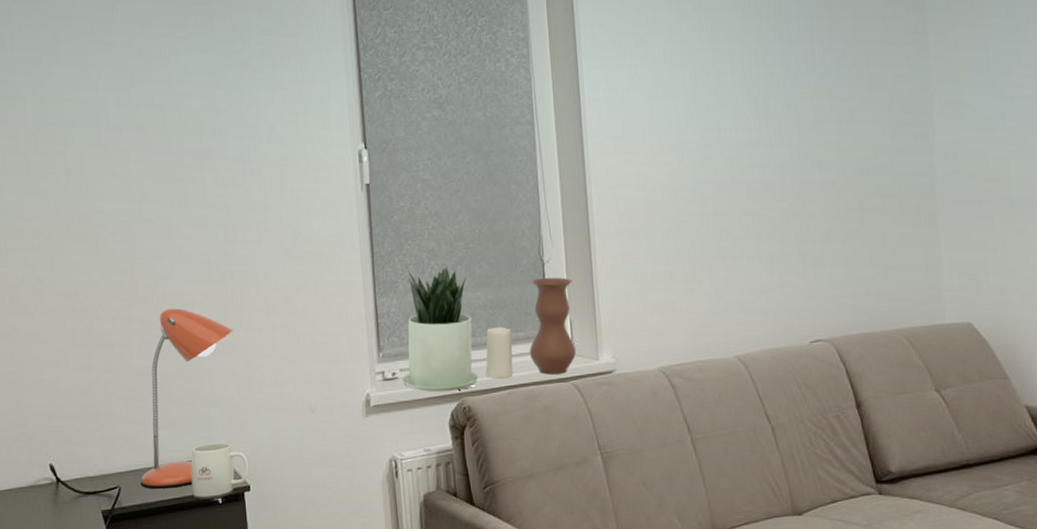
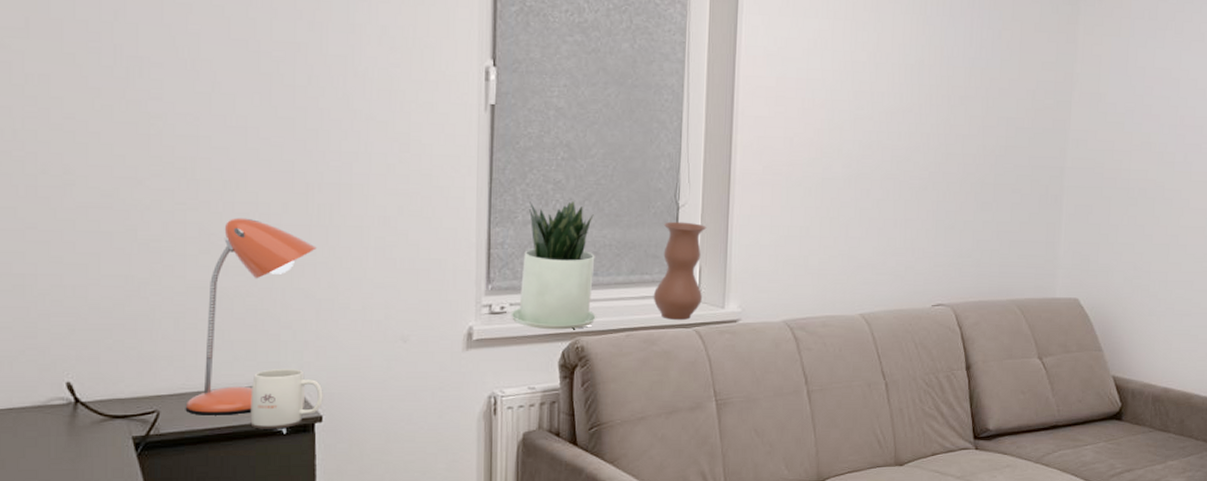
candle: present [485,327,514,379] -> none [604,268,637,320]

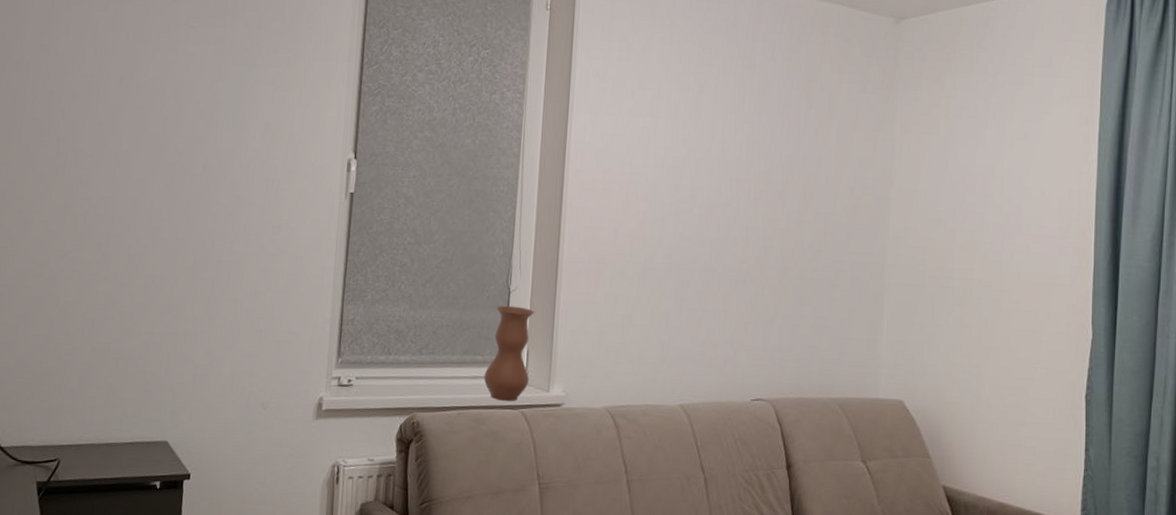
desk lamp: present [185,218,317,415] -> none [80,288,198,467]
mug: present [250,369,323,429] -> none [131,427,193,484]
planter: present [510,201,597,330] -> none [356,282,434,405]

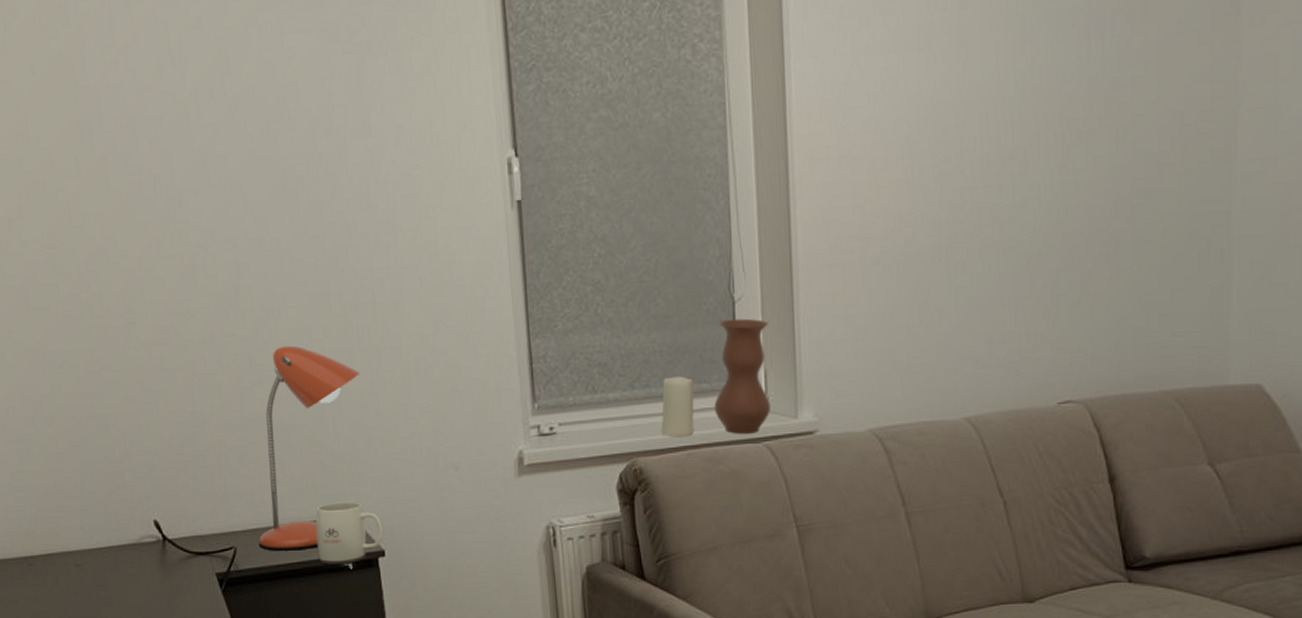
desk lamp: none [80,288,198,467] -> present [258,345,360,551]
mug: none [131,427,193,484] -> present [315,502,384,565]
candle: none [438,347,470,399] -> present [661,376,695,438]

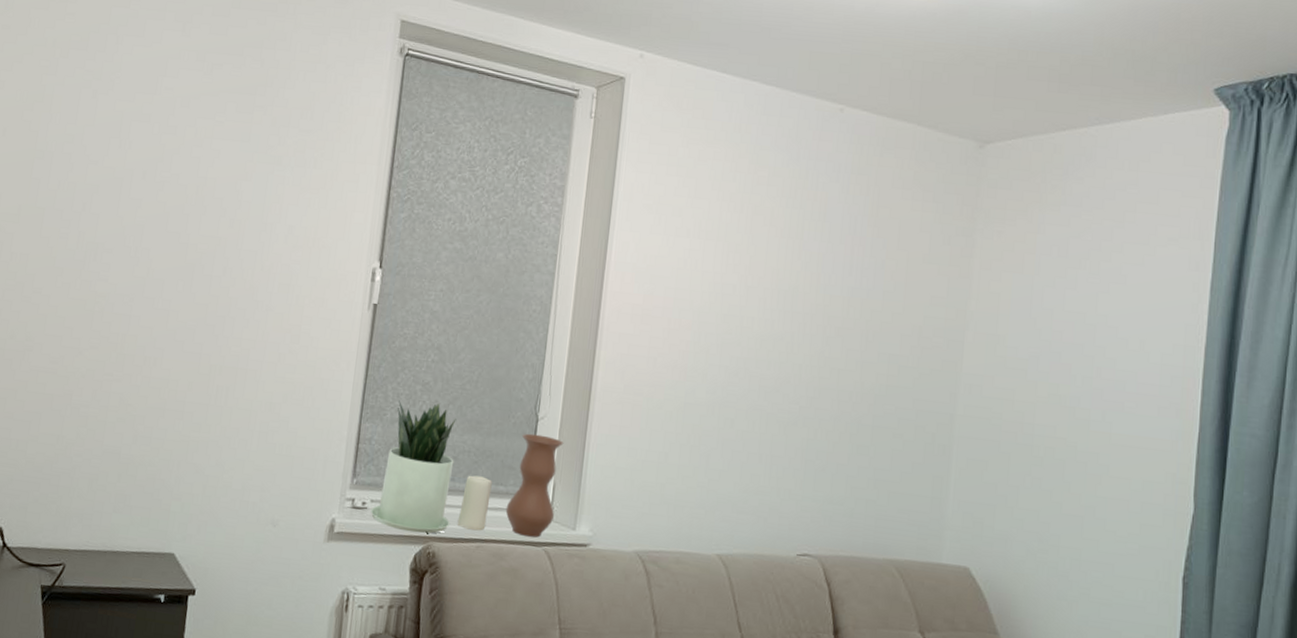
desk lamp: present [258,345,360,551] -> none [85,391,211,577]
mug: present [315,502,384,565] -> none [135,537,200,597]
planter: none [560,303,654,451] -> present [370,400,457,534]

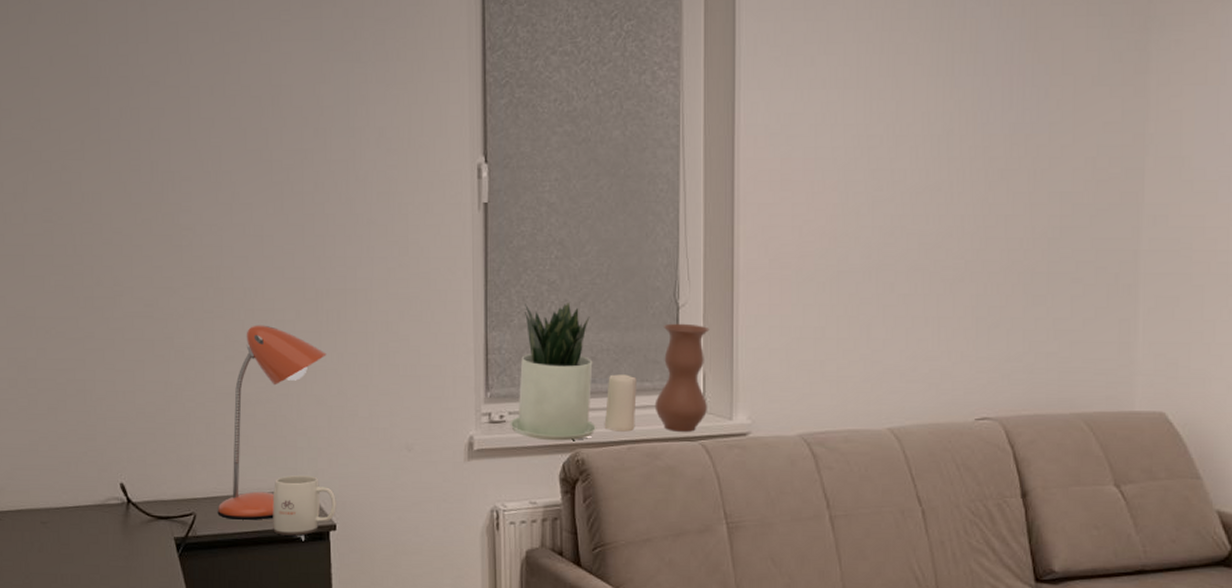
desk lamp: none [85,391,211,577] -> present [217,325,327,520]
mug: none [135,537,200,597] -> present [272,475,336,536]

